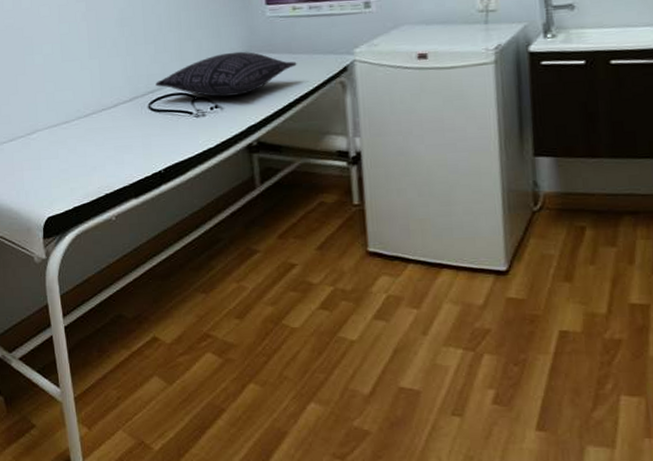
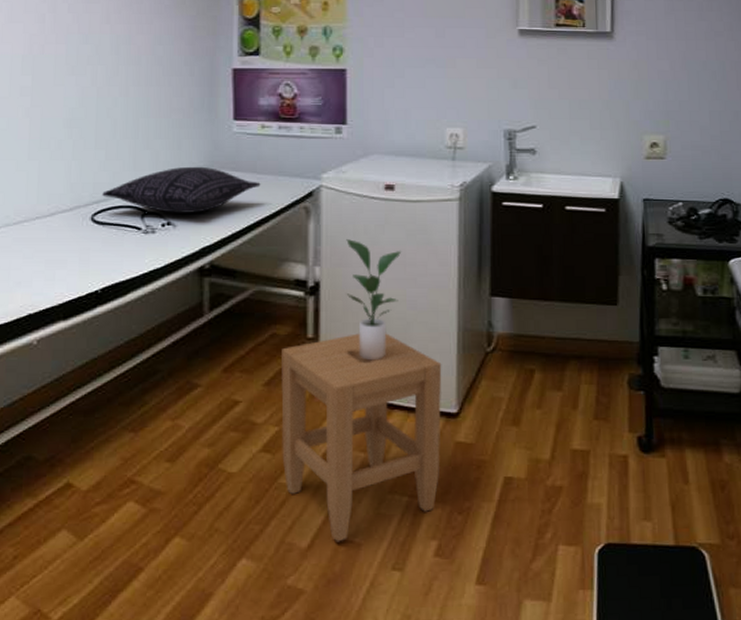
stool: none [330,197,493,390] -> present [281,333,442,542]
potted plant: none [383,109,440,224] -> present [346,239,401,361]

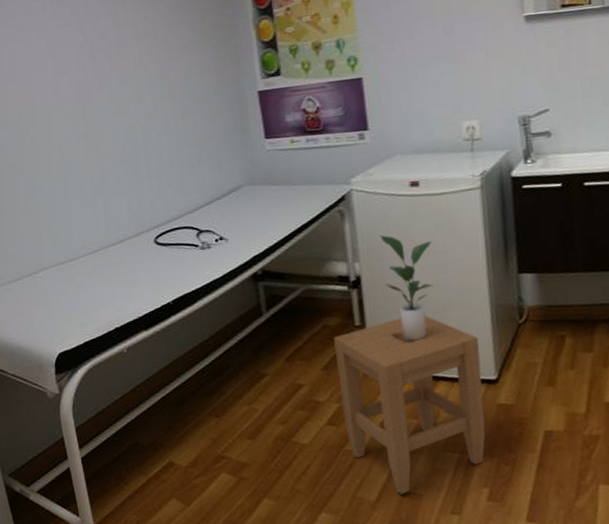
pillow: present [102,166,261,213] -> none [160,184,297,229]

